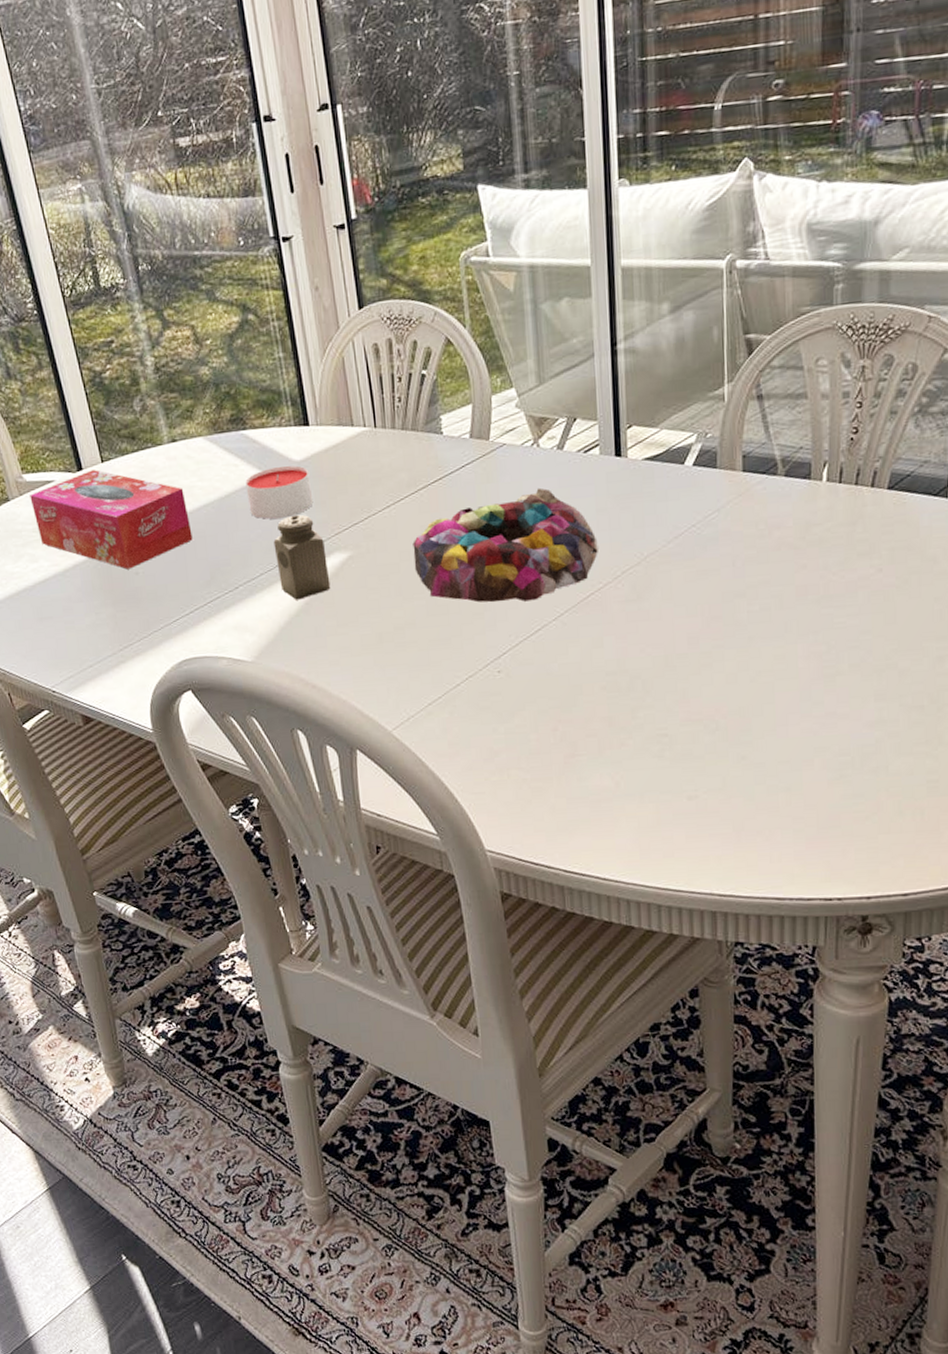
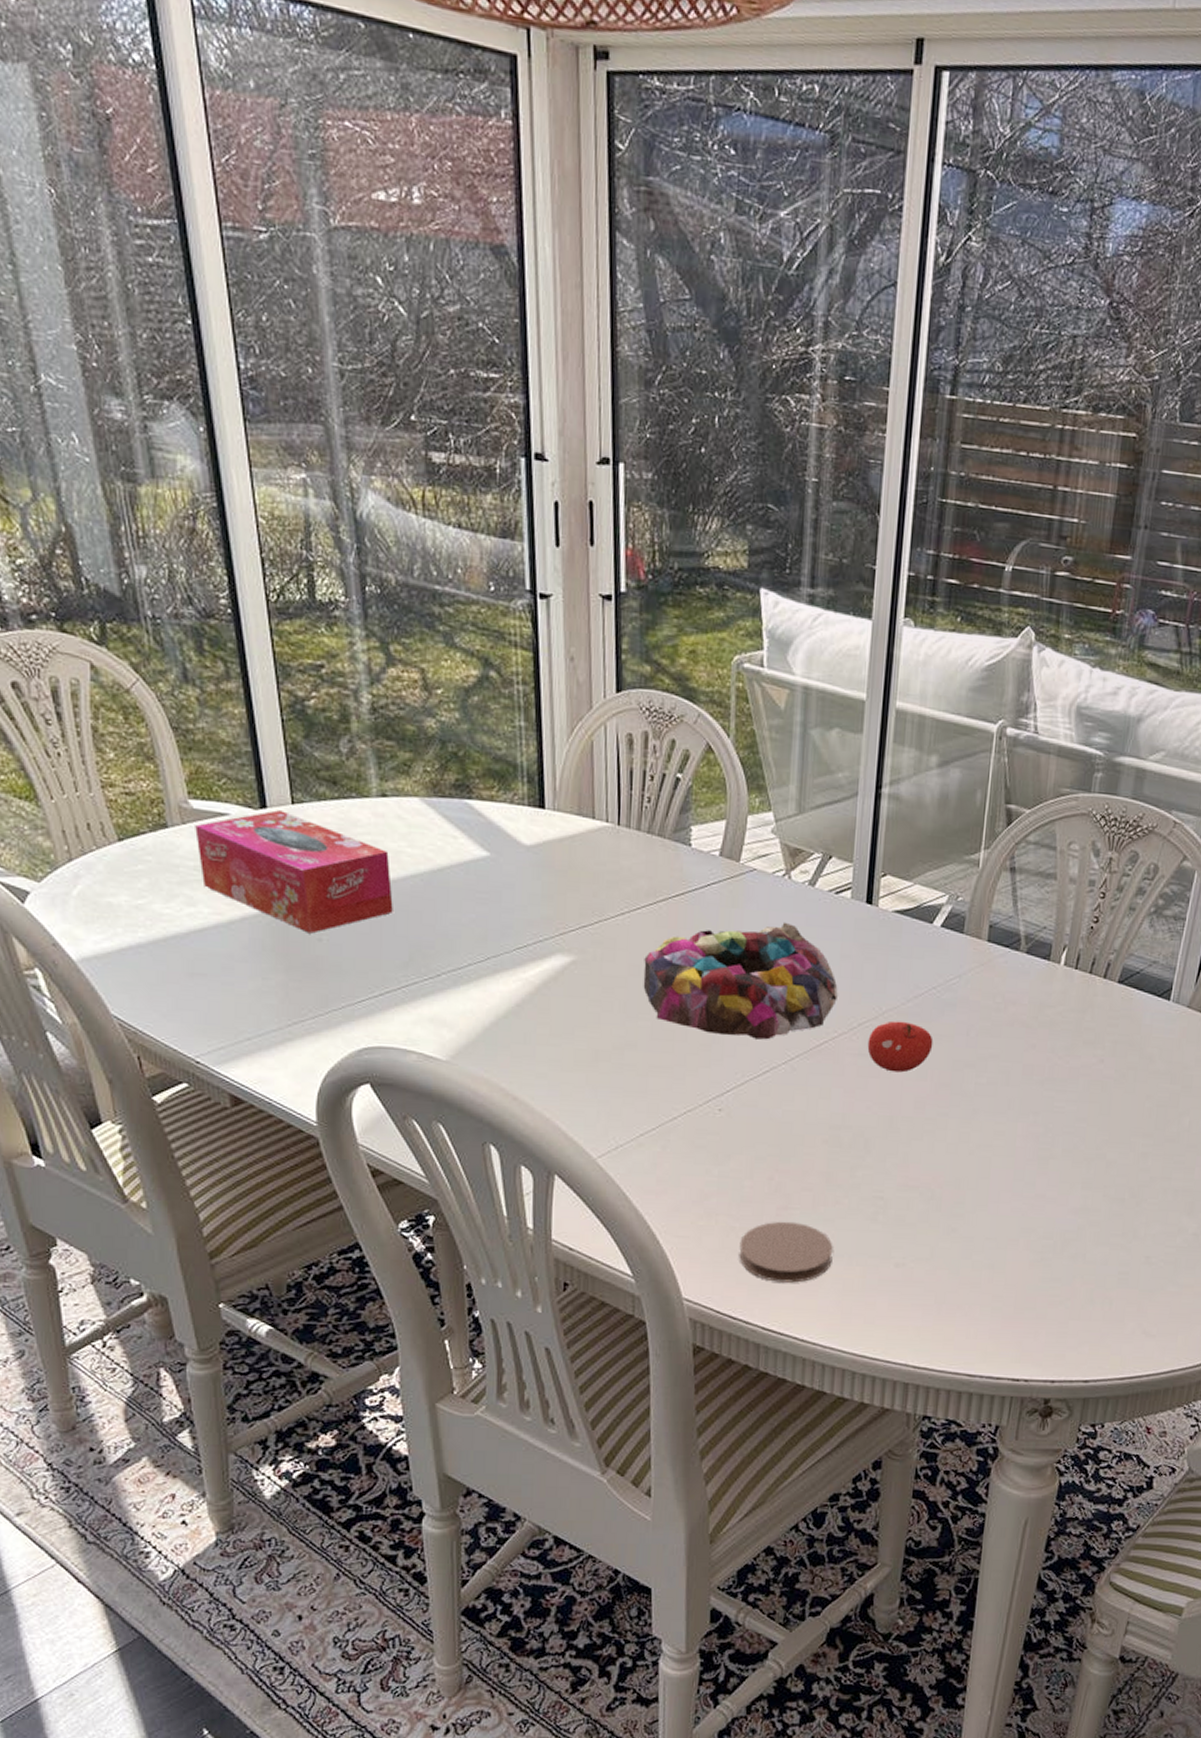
candle: present [245,465,313,519] -> none [463,847,540,906]
salt shaker: present [273,514,331,600] -> none [488,905,548,1000]
coaster: none [533,767,625,826] -> present [739,1221,833,1283]
fruit: none [633,562,700,613] -> present [867,1020,933,1073]

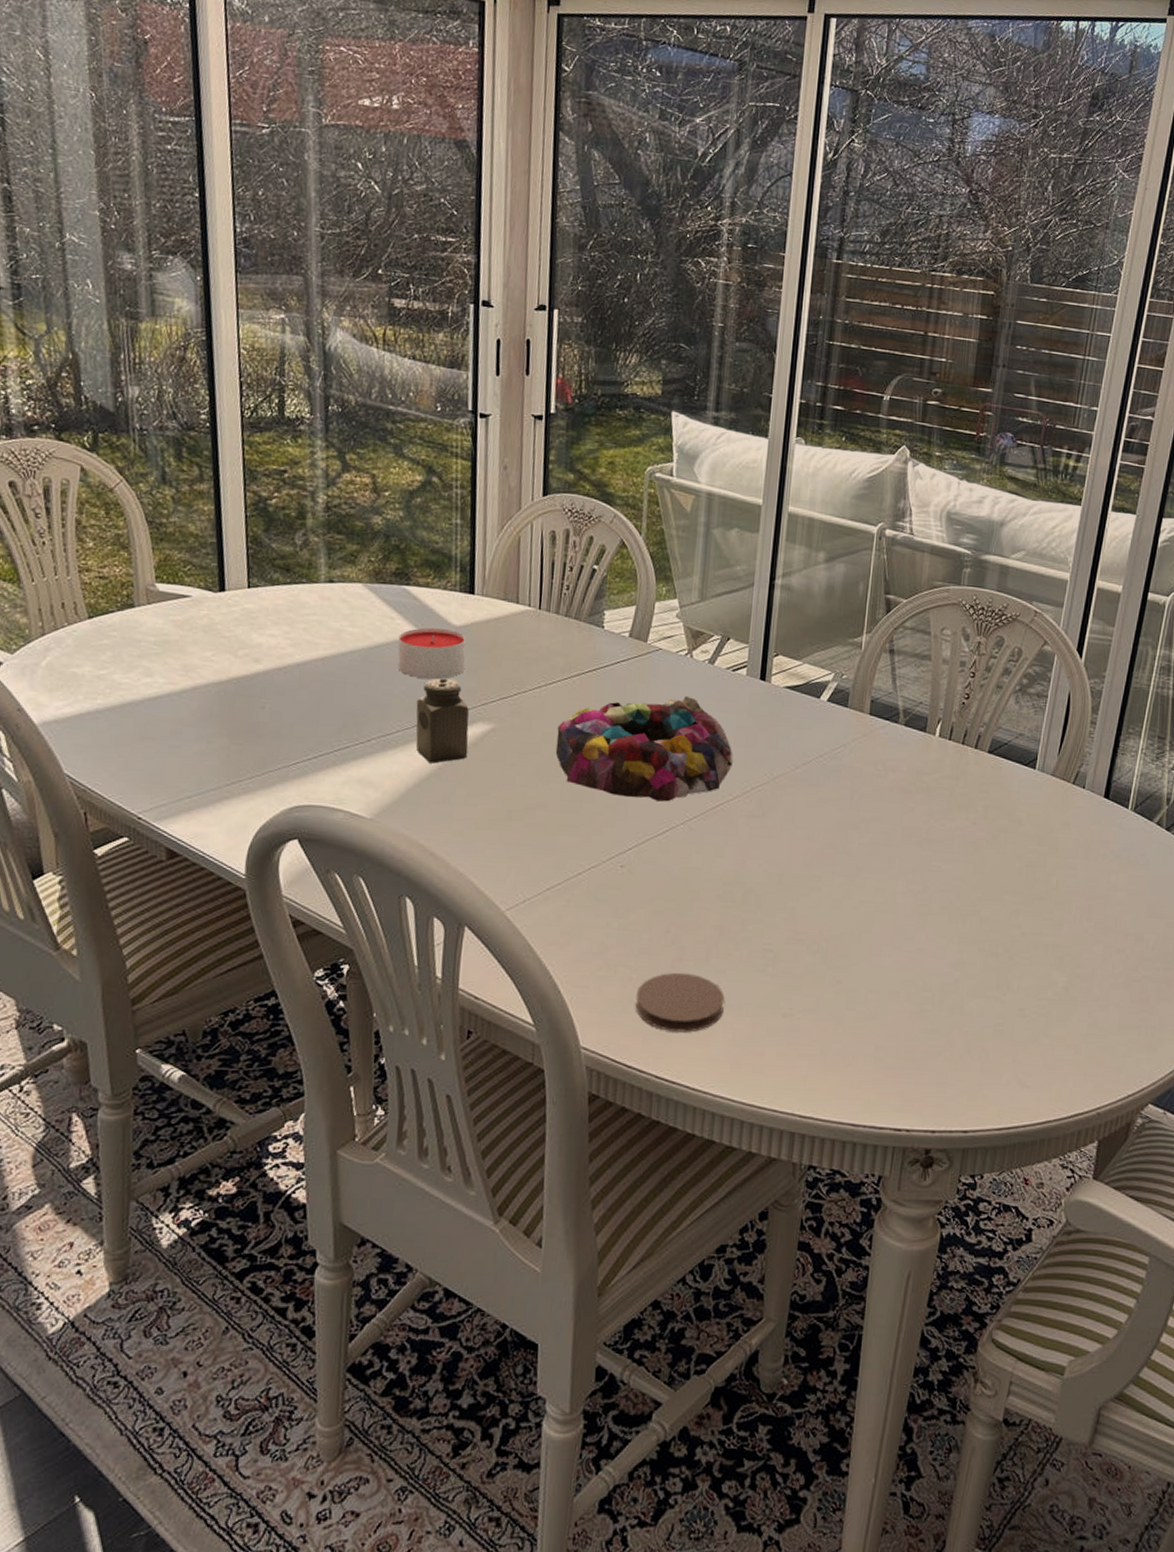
tissue box: present [195,810,393,934] -> none [158,593,332,702]
candle: none [463,847,540,906] -> present [397,627,466,679]
salt shaker: none [488,905,548,1000] -> present [415,678,469,764]
fruit: present [867,1020,933,1073] -> none [759,785,820,833]

